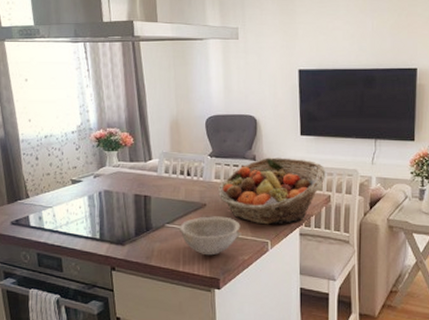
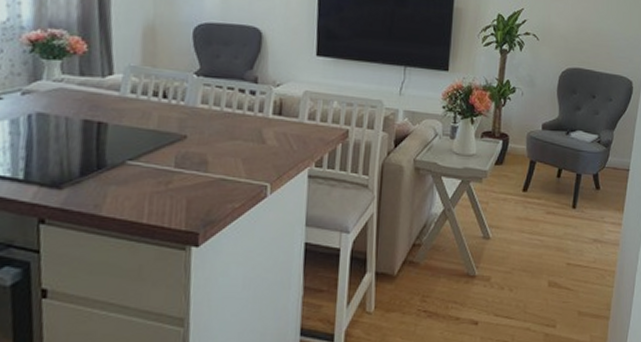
bowl: present [178,216,242,256] -> none [145,151,233,203]
fruit basket: present [218,157,326,225] -> none [204,80,345,165]

